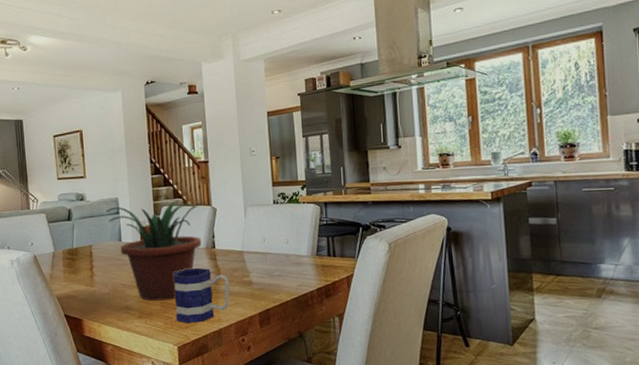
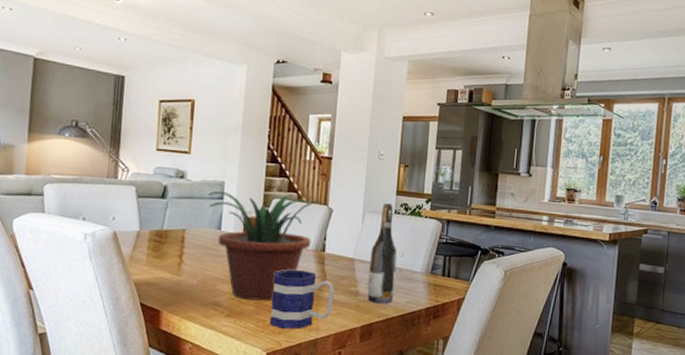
wine bottle: none [257,195,285,290] -> present [367,203,398,304]

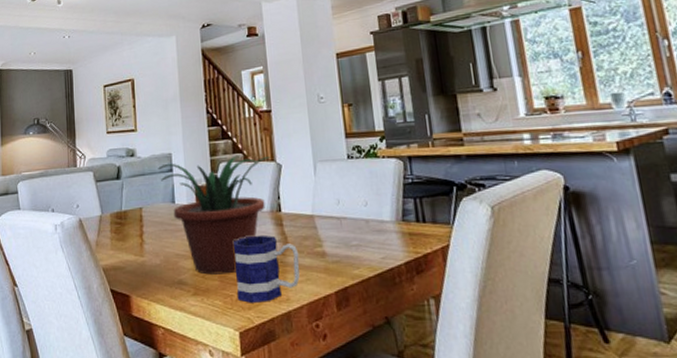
wine bottle: present [367,203,398,304] -> none [330,148,366,264]

